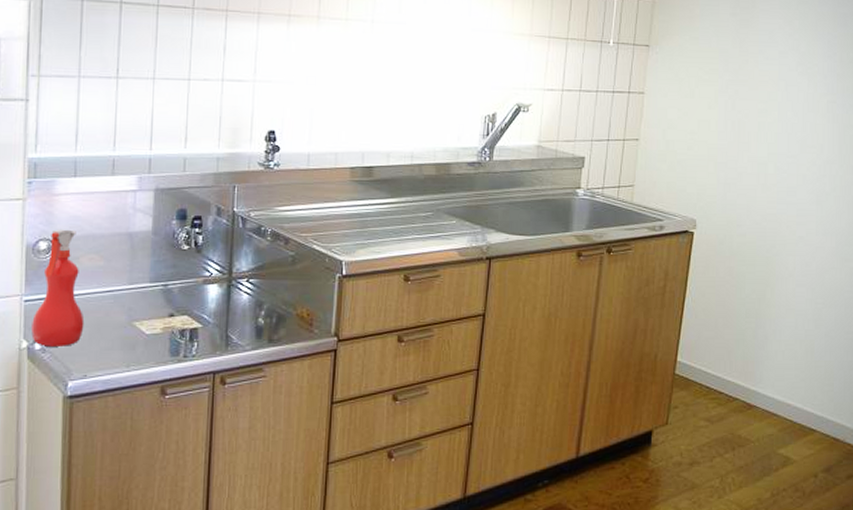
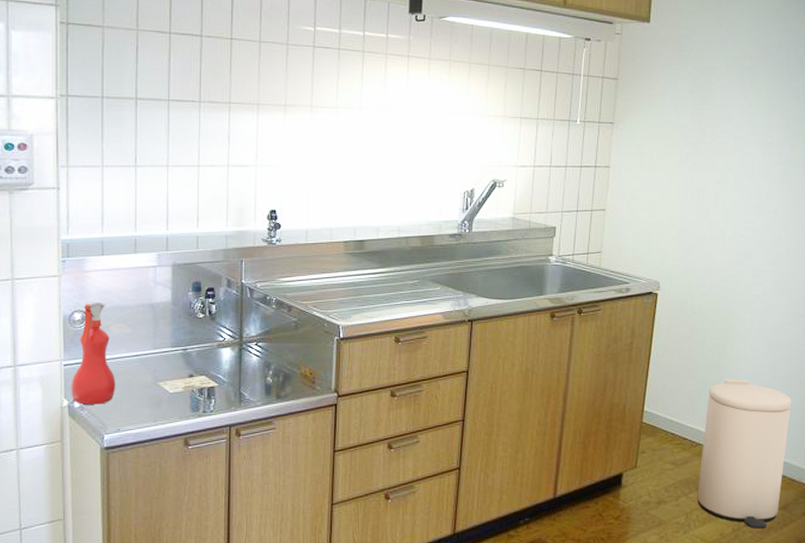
pedal bin: none [733,328,837,493] -> present [697,379,792,529]

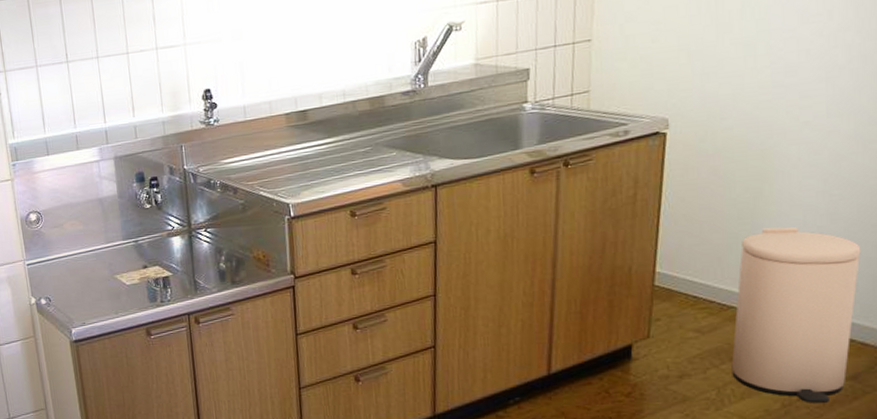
spray bottle: present [71,302,116,405] -> none [35,201,77,301]

